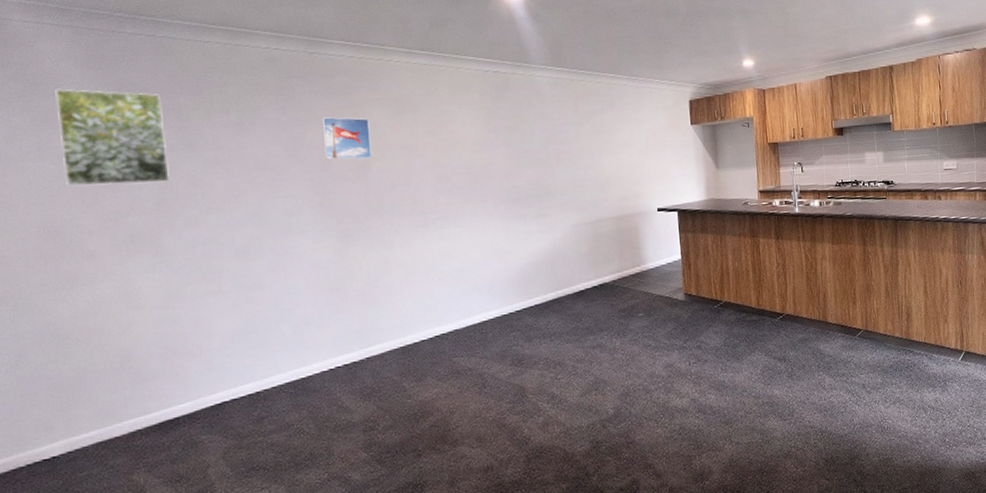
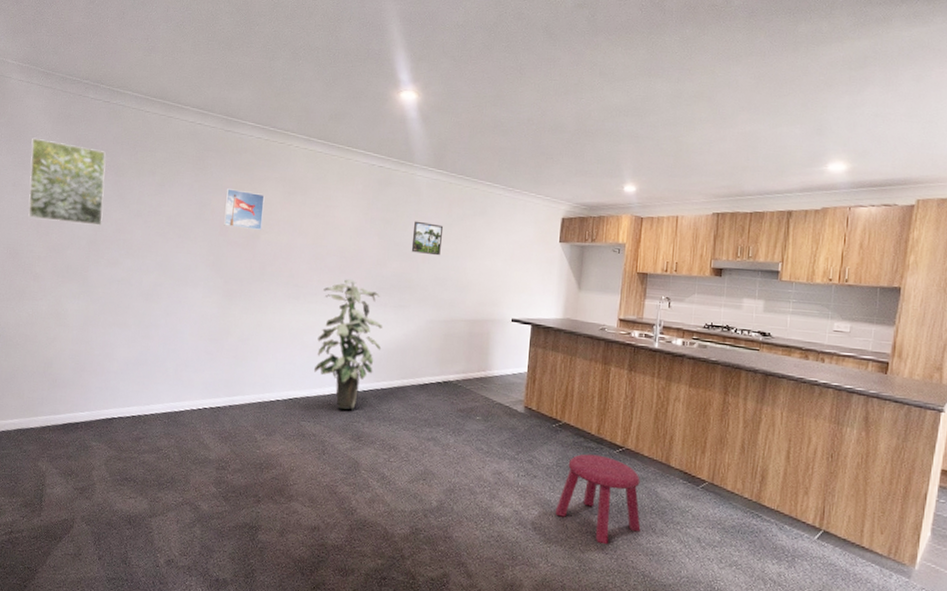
indoor plant: none [454,195,529,337] -> present [313,279,382,410]
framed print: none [542,123,574,157] -> present [411,221,444,256]
stool: none [730,326,812,411] -> present [555,454,641,544]

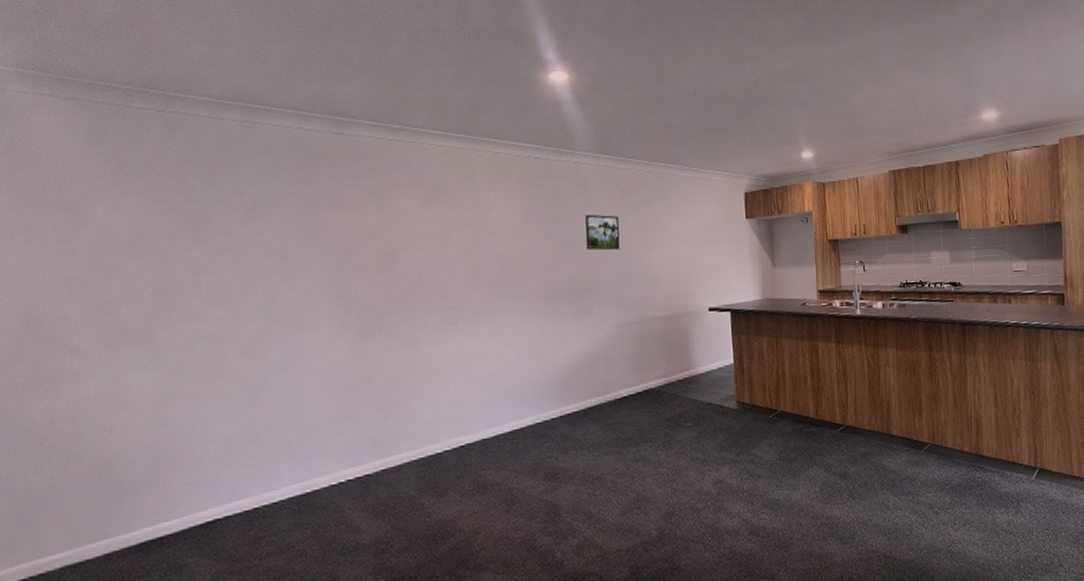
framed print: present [28,137,106,226] -> none [48,165,171,273]
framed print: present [224,188,265,230] -> none [345,202,398,249]
indoor plant: present [313,279,382,410] -> none [487,291,567,447]
stool: present [555,454,641,544] -> none [786,438,875,534]

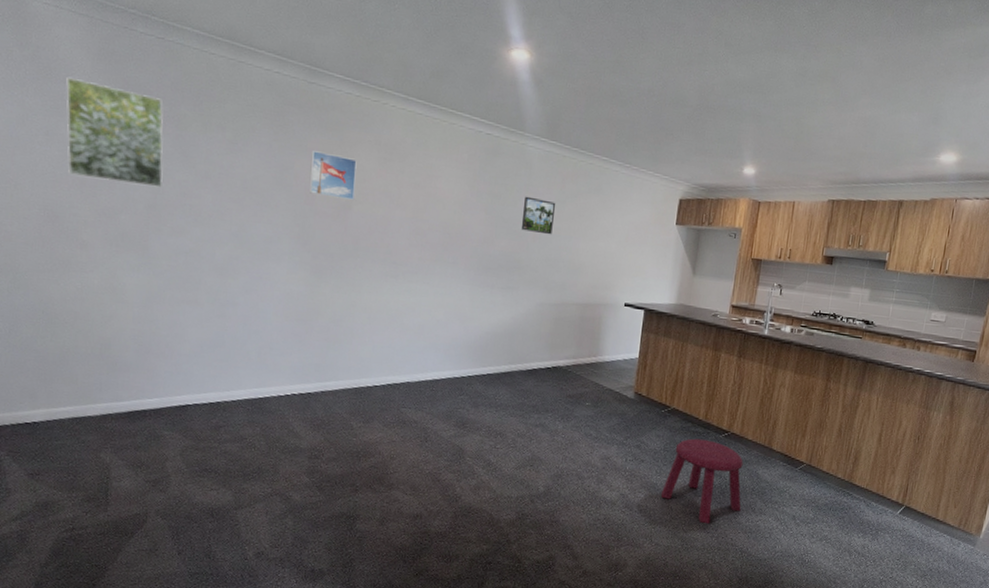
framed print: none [48,165,171,273] -> present [66,76,163,188]
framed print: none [345,202,398,249] -> present [309,150,357,200]
stool: none [786,438,875,534] -> present [660,438,743,523]

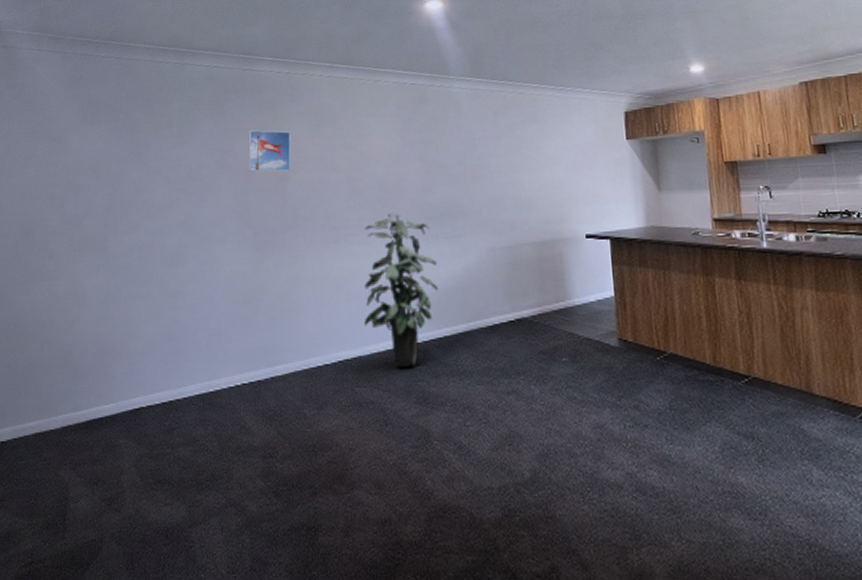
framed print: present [66,76,163,188] -> none [42,105,120,191]
indoor plant: none [414,257,489,396] -> present [363,212,439,368]
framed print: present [521,196,556,235] -> none [458,137,492,174]
stool: present [660,438,743,523] -> none [678,390,793,506]

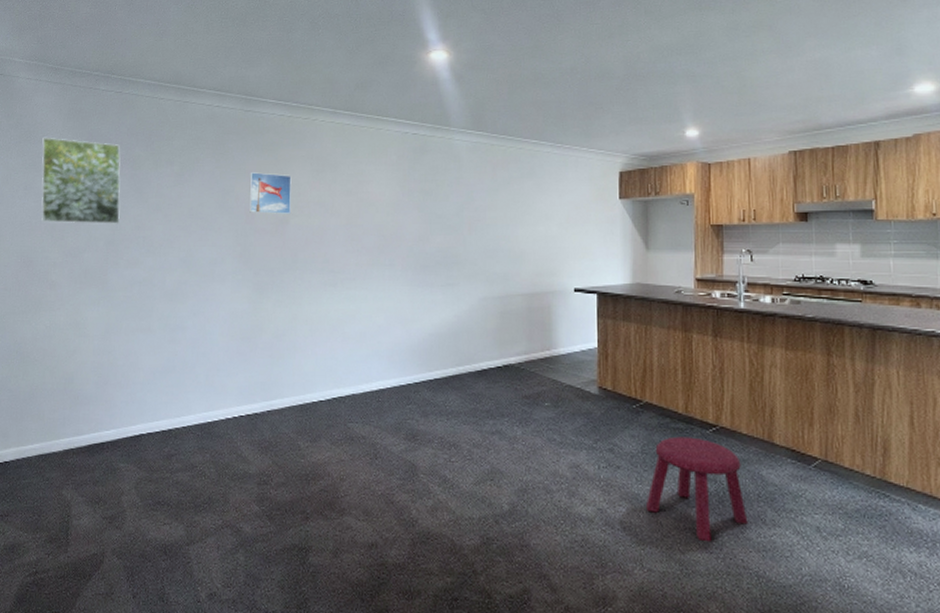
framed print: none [42,105,120,191] -> present [41,137,121,224]
indoor plant: present [363,212,439,368] -> none [358,259,431,407]
stool: none [678,390,793,506] -> present [645,436,748,541]

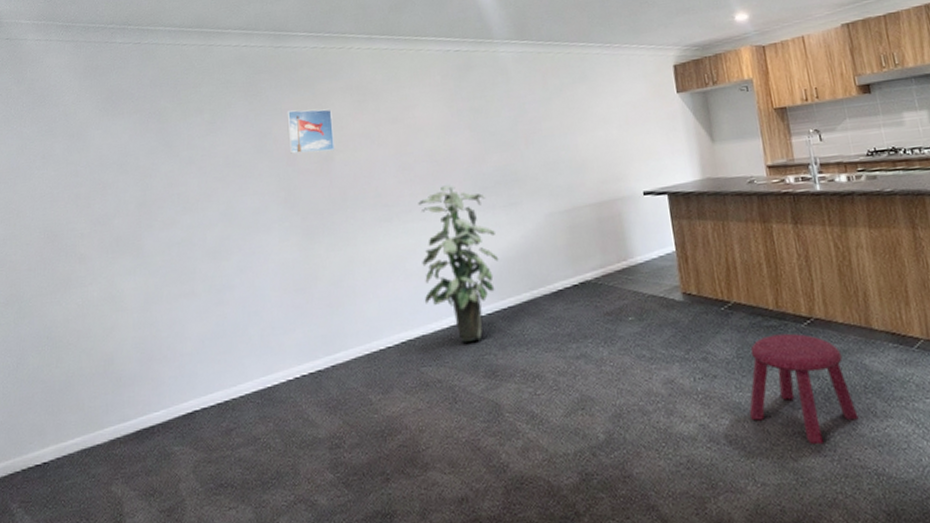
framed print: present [41,137,121,224] -> none [58,98,150,191]
indoor plant: none [358,259,431,407] -> present [418,185,499,344]

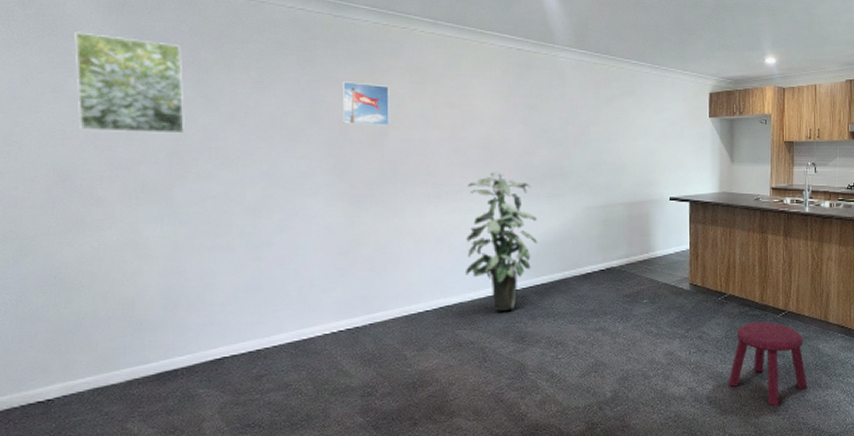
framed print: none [58,98,150,191] -> present [74,31,185,134]

